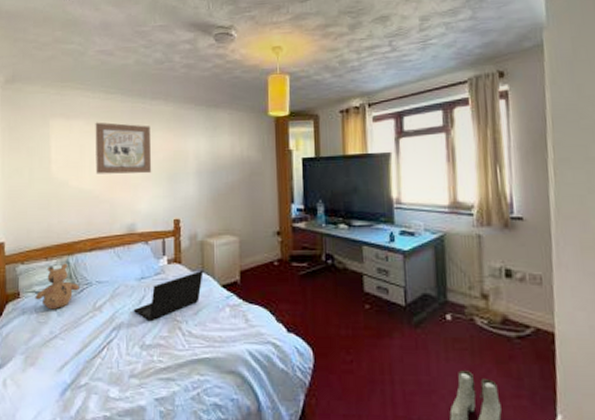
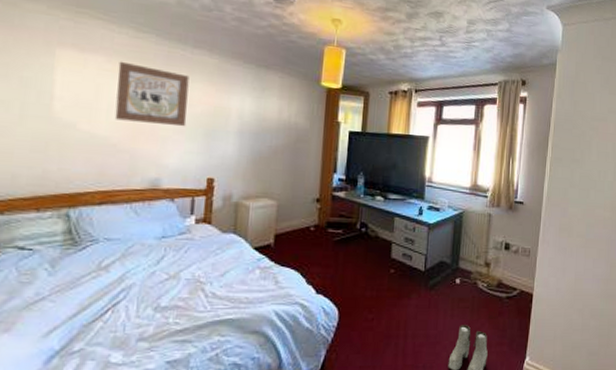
teddy bear: present [35,263,79,310] -> none [17,216,81,269]
laptop: present [133,270,203,322] -> none [148,231,235,283]

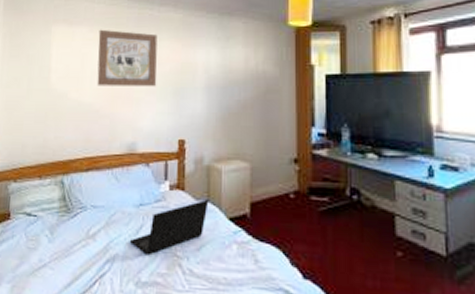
laptop: none [148,231,235,283] -> present [129,199,209,256]

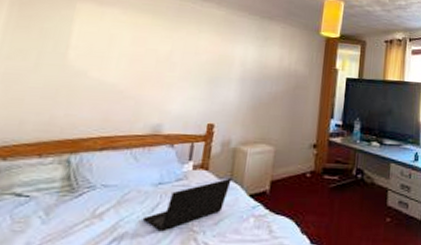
wall art: present [97,29,158,87] -> none [124,13,198,74]

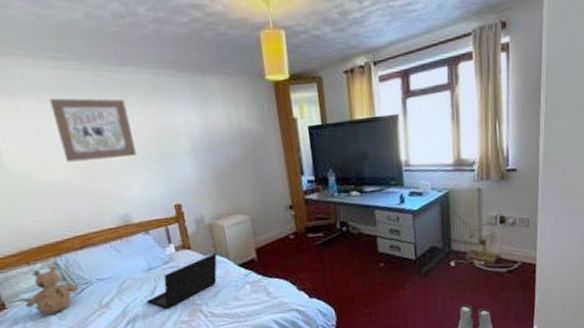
teddy bear: none [13,162,79,216] -> present [25,265,78,315]
wall art: none [124,13,198,74] -> present [49,97,138,163]

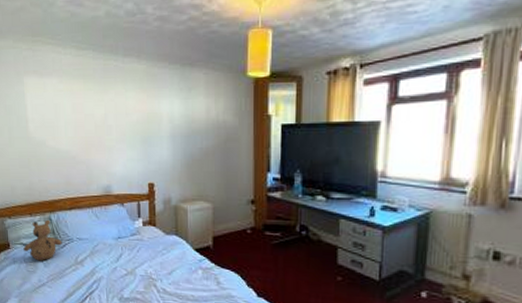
wall art: present [49,97,138,163] -> none [68,80,126,136]
laptop: present [146,252,217,310] -> none [111,233,177,278]

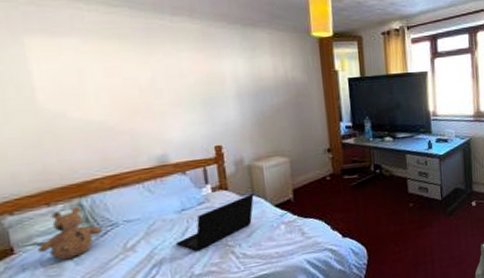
laptop: none [111,233,177,278] -> present [175,193,254,252]

